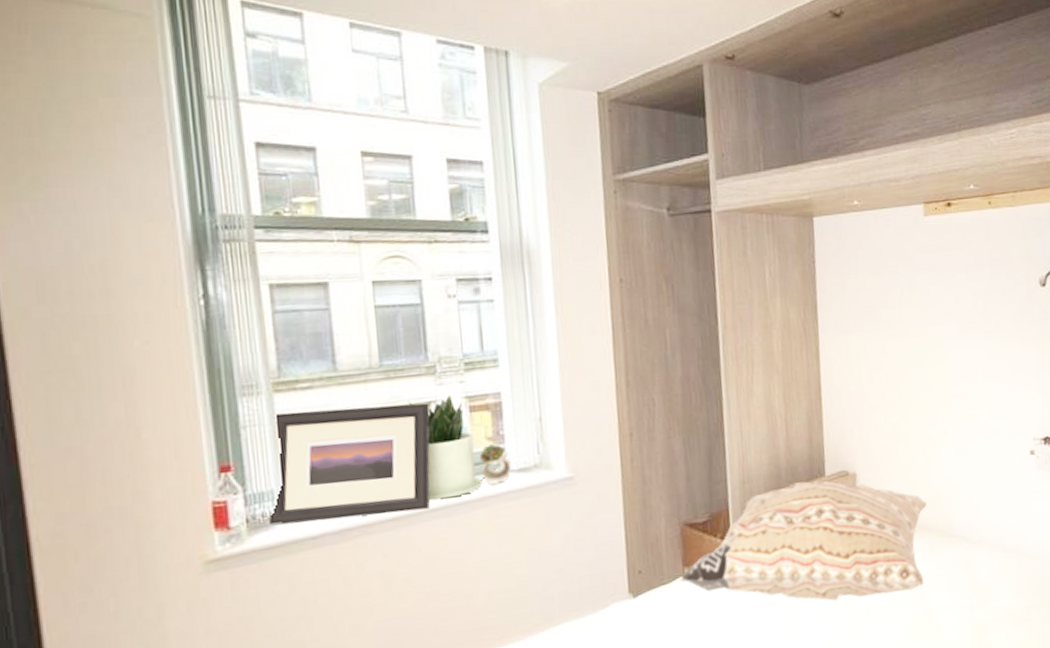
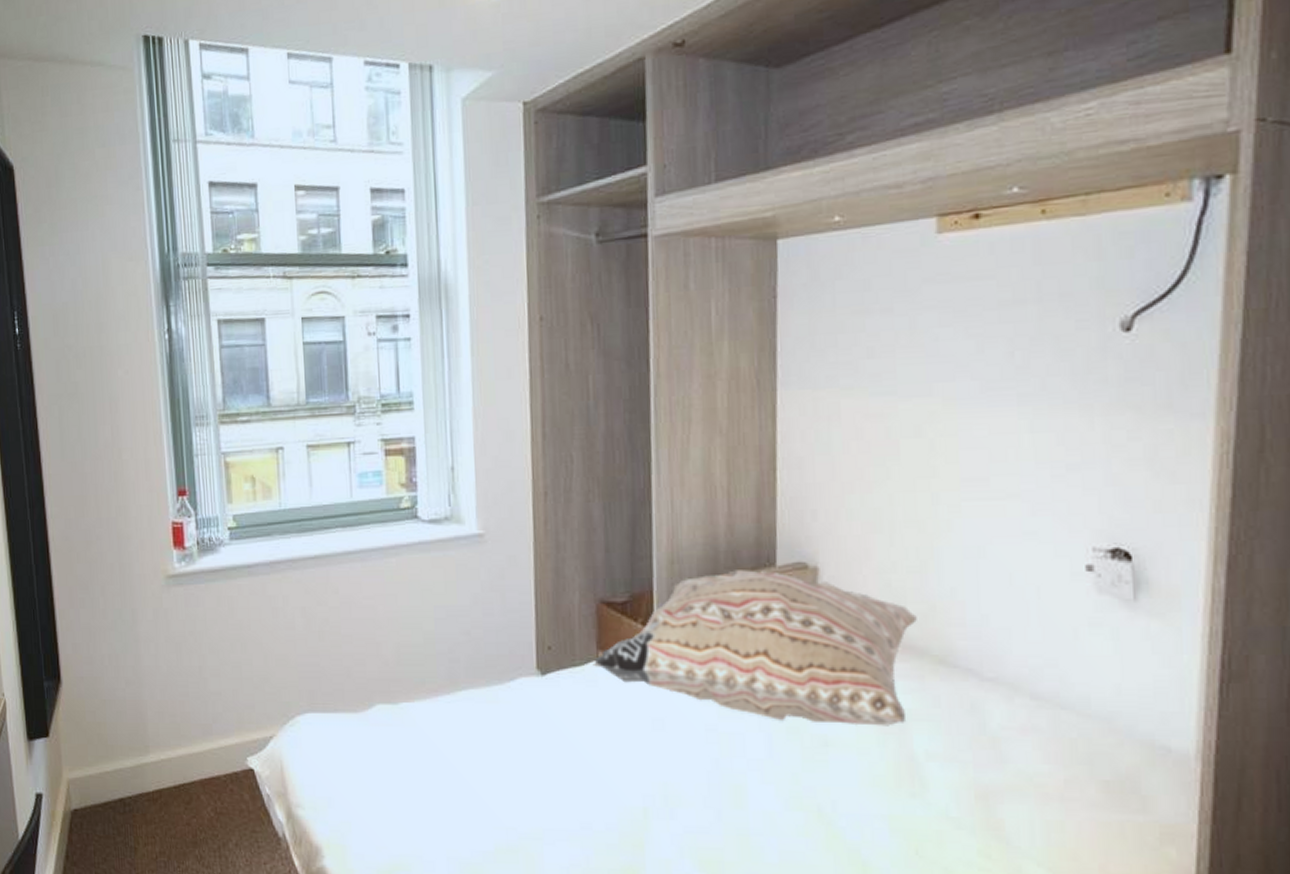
picture frame: present [269,403,431,525] -> none [214,443,349,551]
planter: present [407,395,483,501] -> none [329,436,395,543]
succulent plant: present [479,443,512,486] -> none [392,490,423,534]

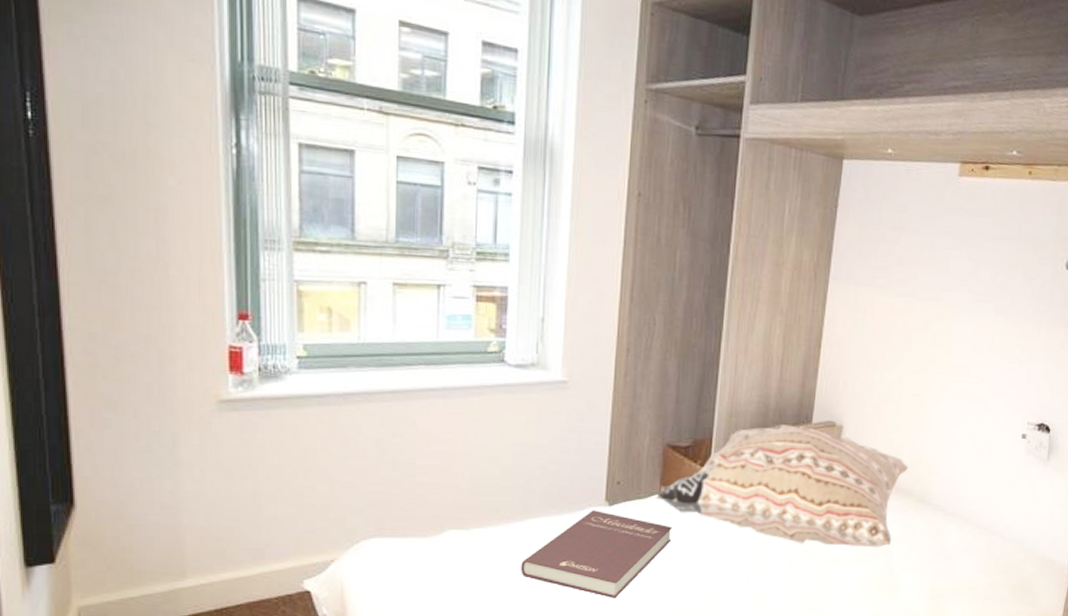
book: none [452,681,617,785] -> present [521,510,672,598]

